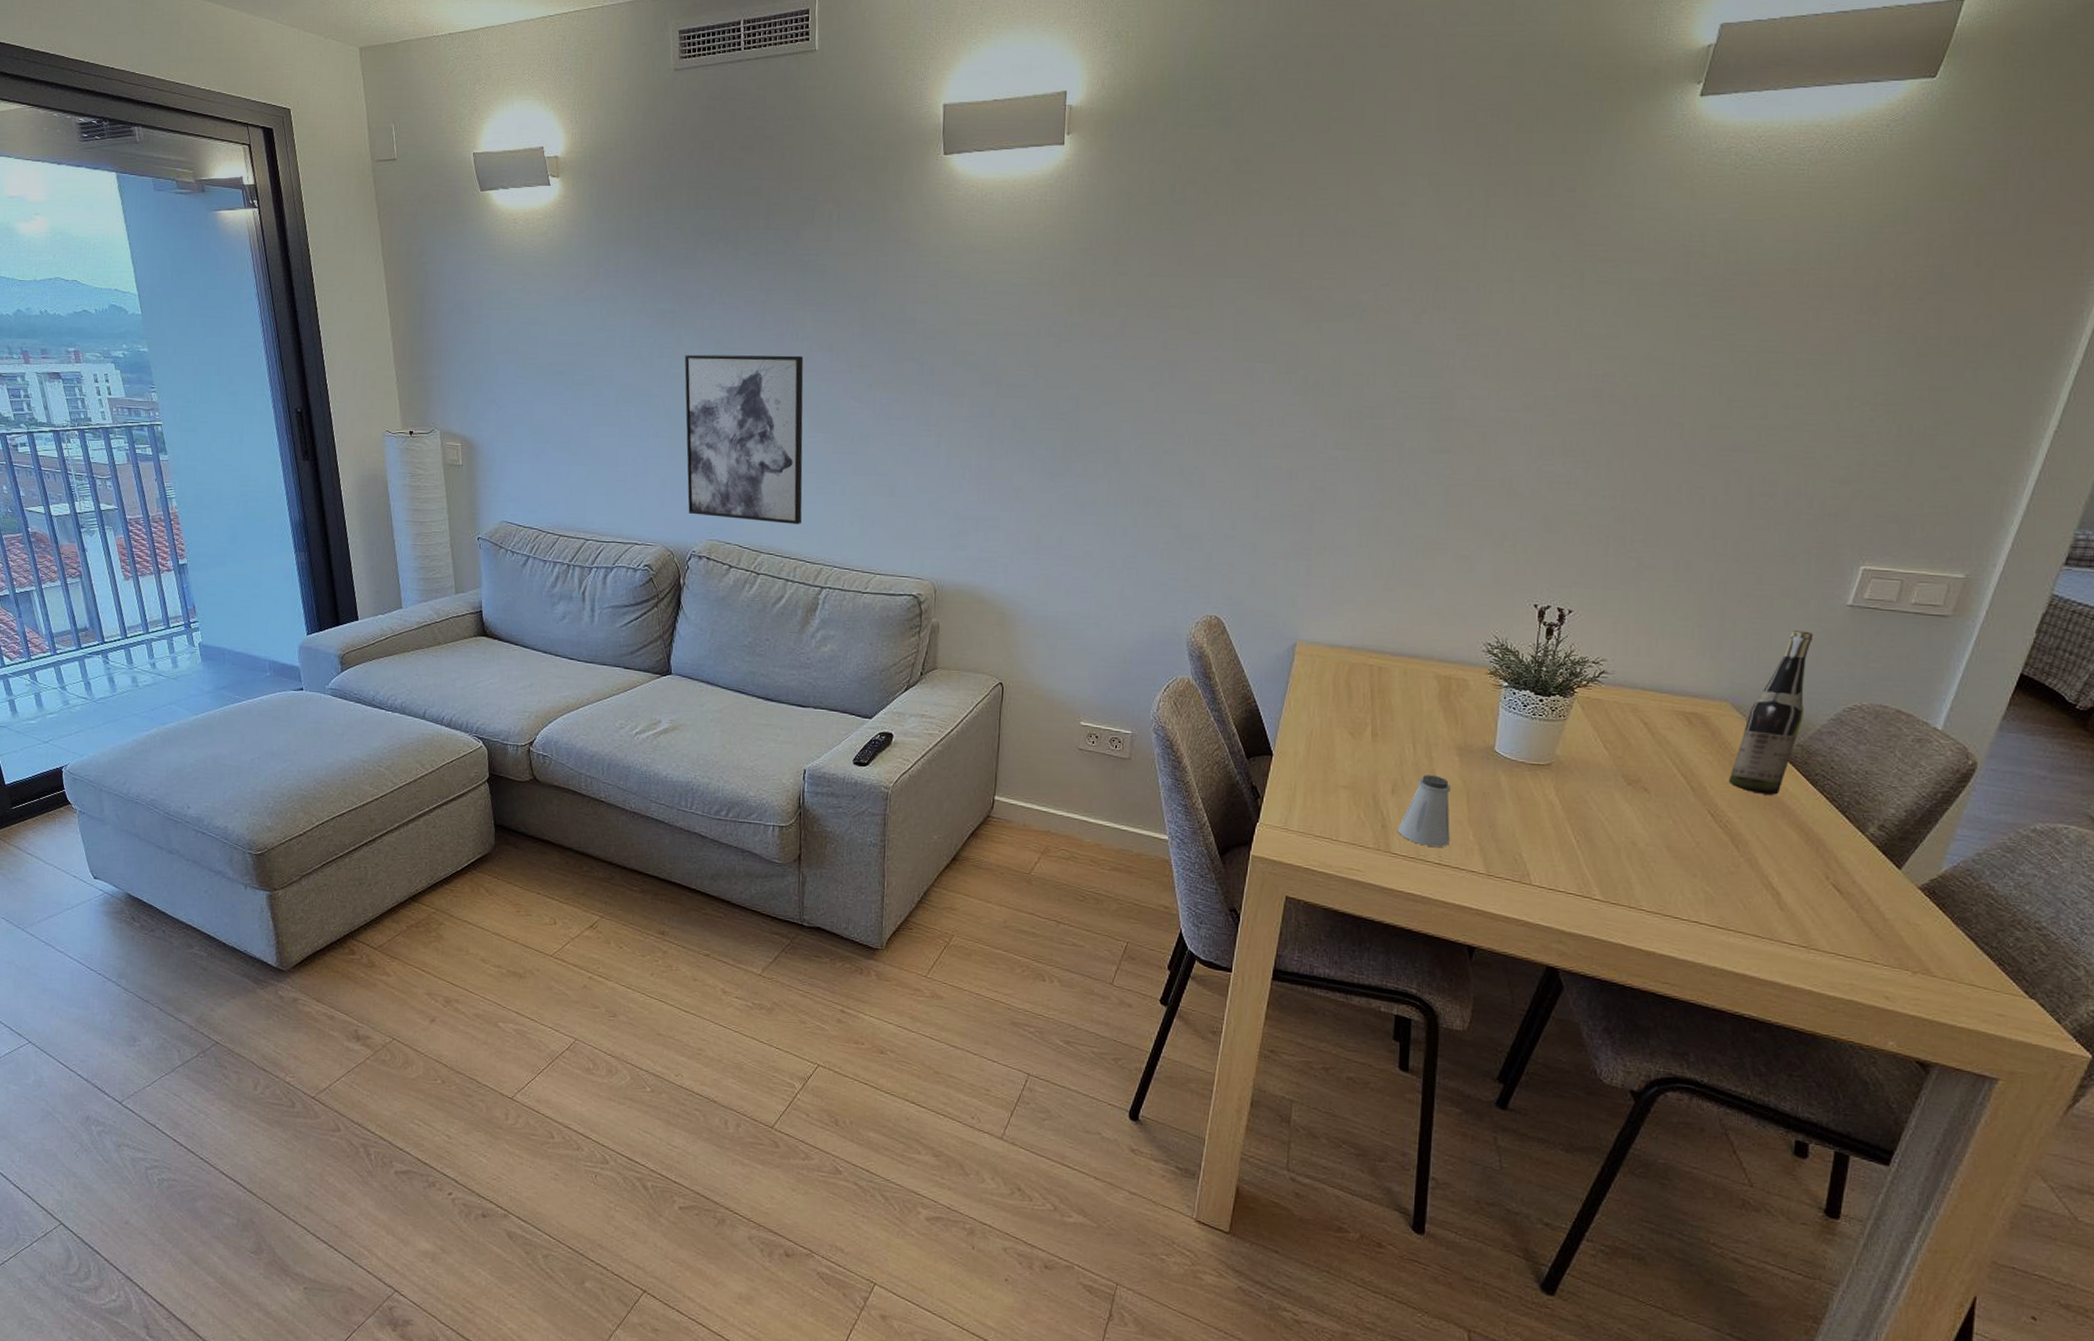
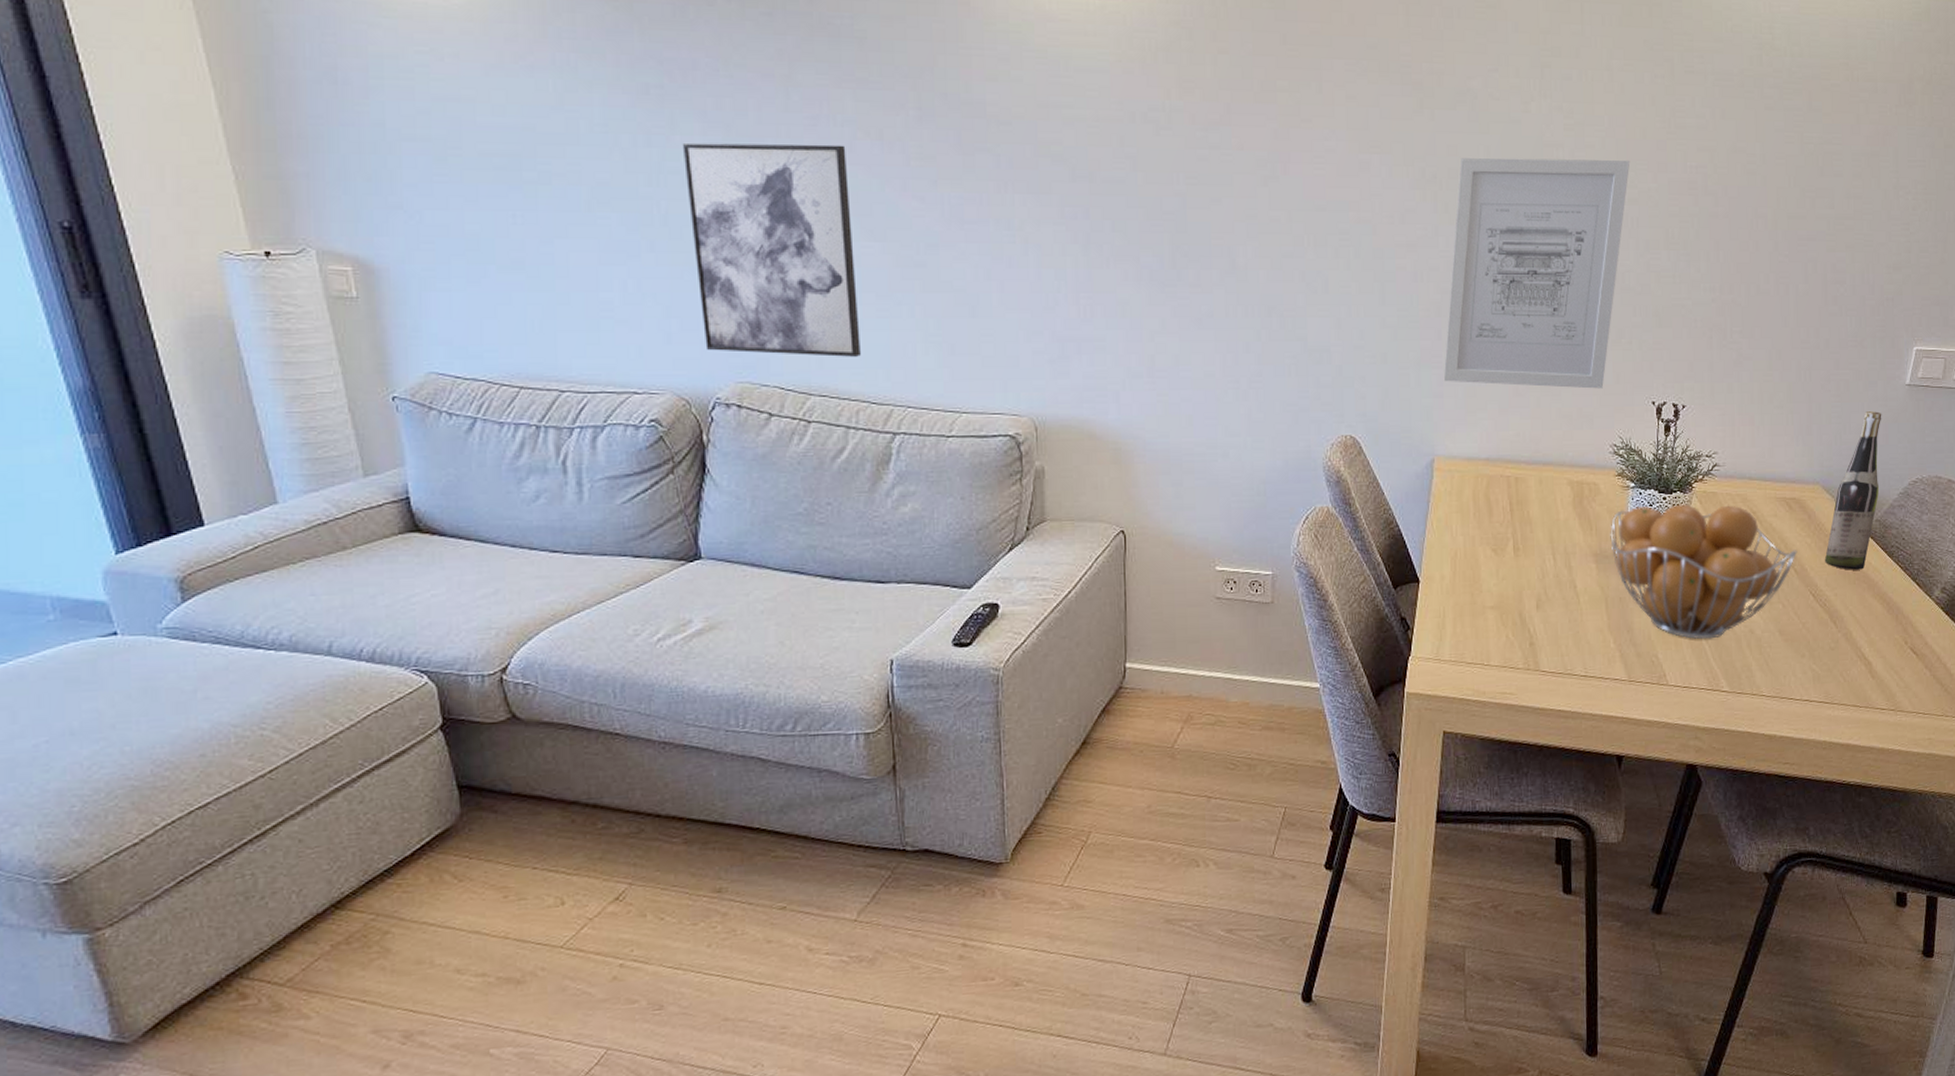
wall art: none [1311,366,1528,589] -> present [1443,158,1630,389]
saltshaker: present [1397,775,1452,847] -> none [1544,585,1593,659]
fruit basket: none [1477,705,1696,846] -> present [1610,504,1798,640]

